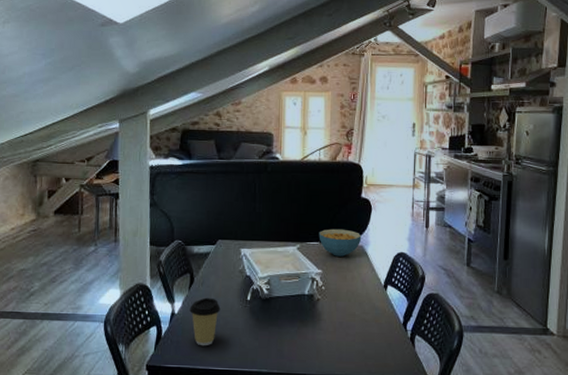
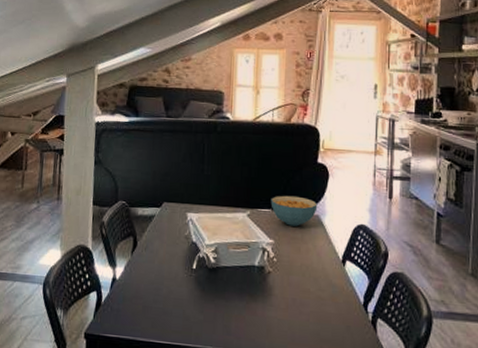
coffee cup: present [189,297,221,347] -> none [131,263,164,317]

